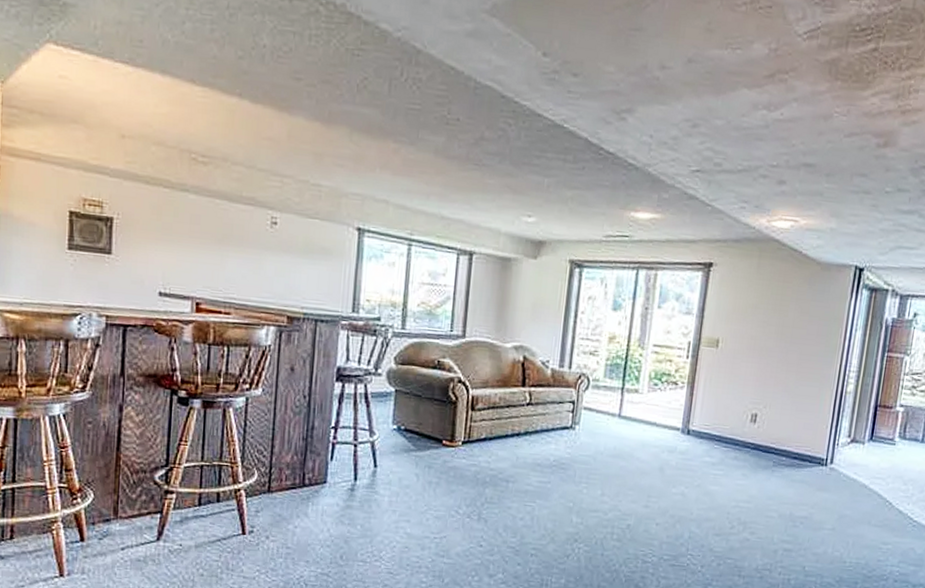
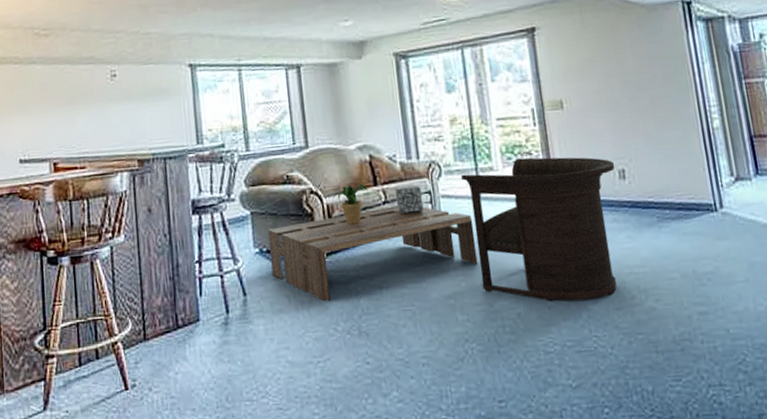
coffee table: none [406,408,608,486] -> present [268,206,478,302]
potted plant: none [478,381,517,420] -> present [332,184,370,225]
decorative box: none [539,391,566,419] -> present [395,185,424,214]
armchair: none [601,386,750,523] -> present [460,157,617,301]

